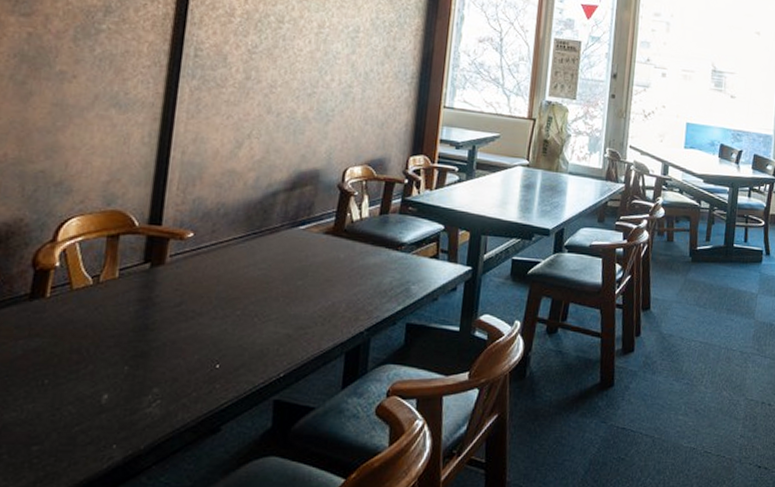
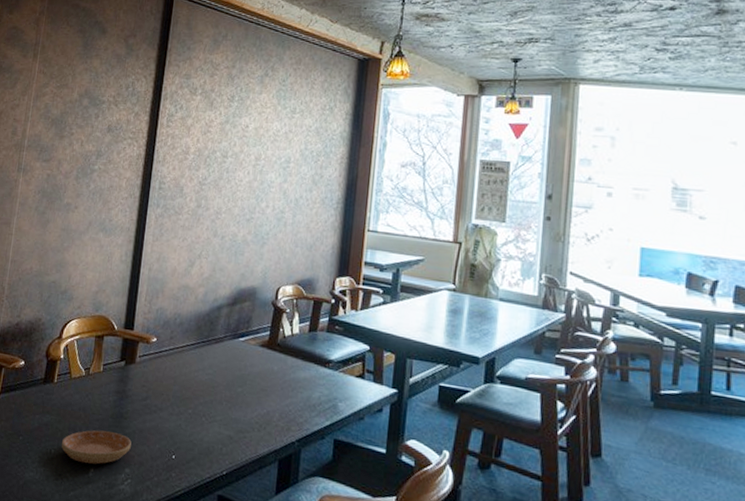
saucer: none [58,348,161,390] -> present [61,430,131,465]

